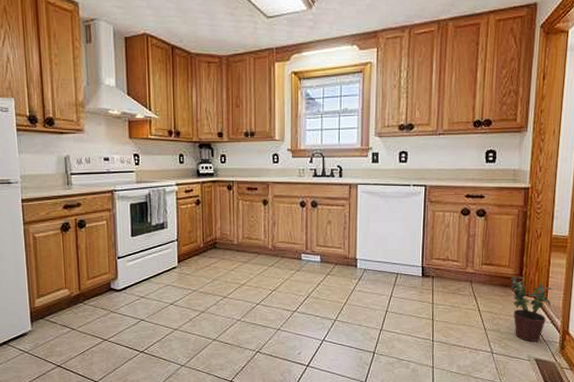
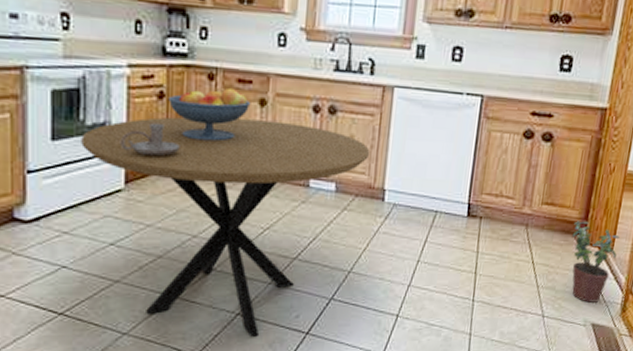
dining table: none [149,215,344,368] -> present [81,117,370,337]
candle holder: none [174,221,212,243] -> present [121,122,180,156]
fruit bowl: none [203,194,257,231] -> present [169,87,251,142]

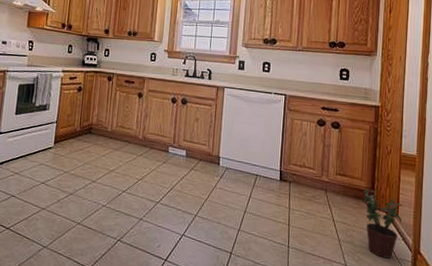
dining table: present [81,117,370,337] -> none [32,102,209,259]
candle holder: present [121,122,180,156] -> none [54,106,89,127]
fruit bowl: present [169,87,251,142] -> none [84,85,133,119]

